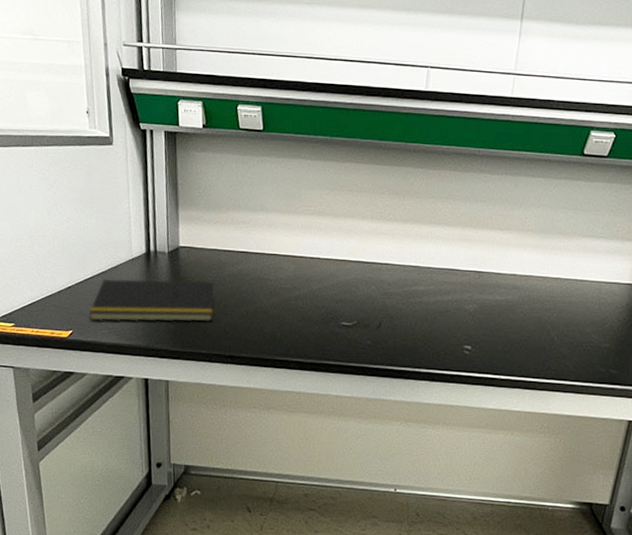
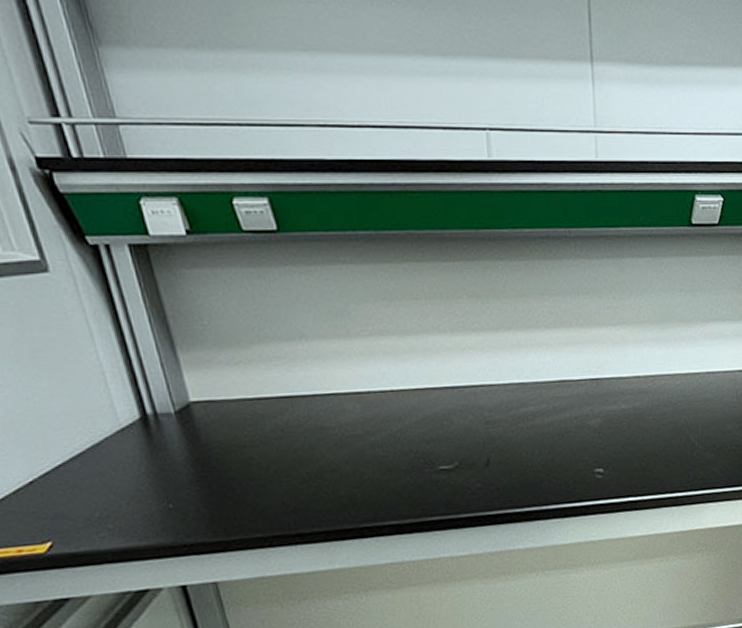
notepad: present [89,279,214,322] -> none [71,443,263,523]

